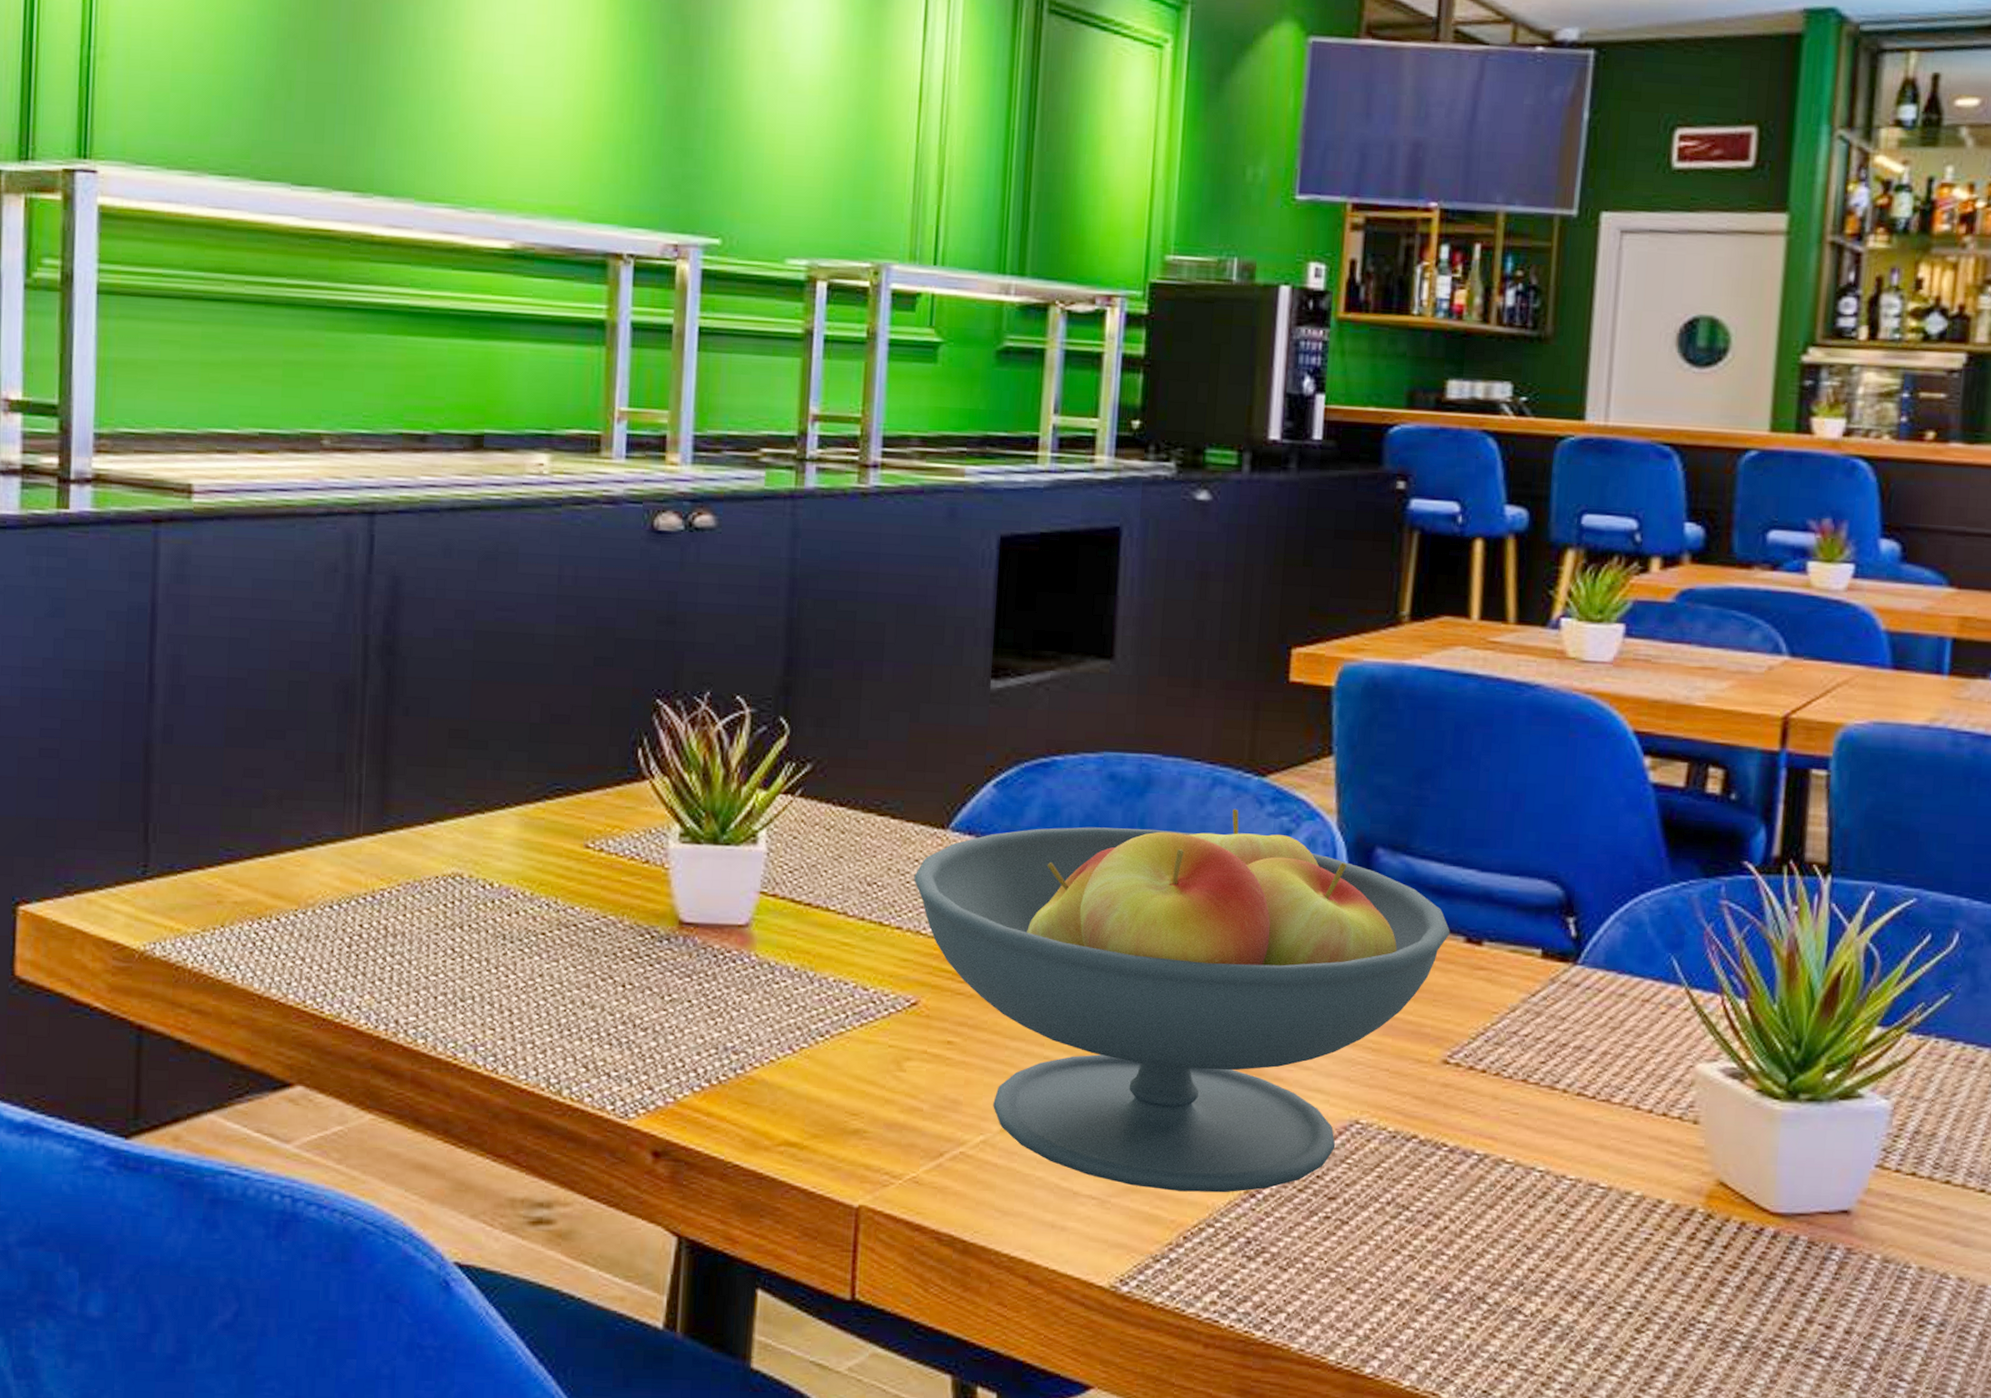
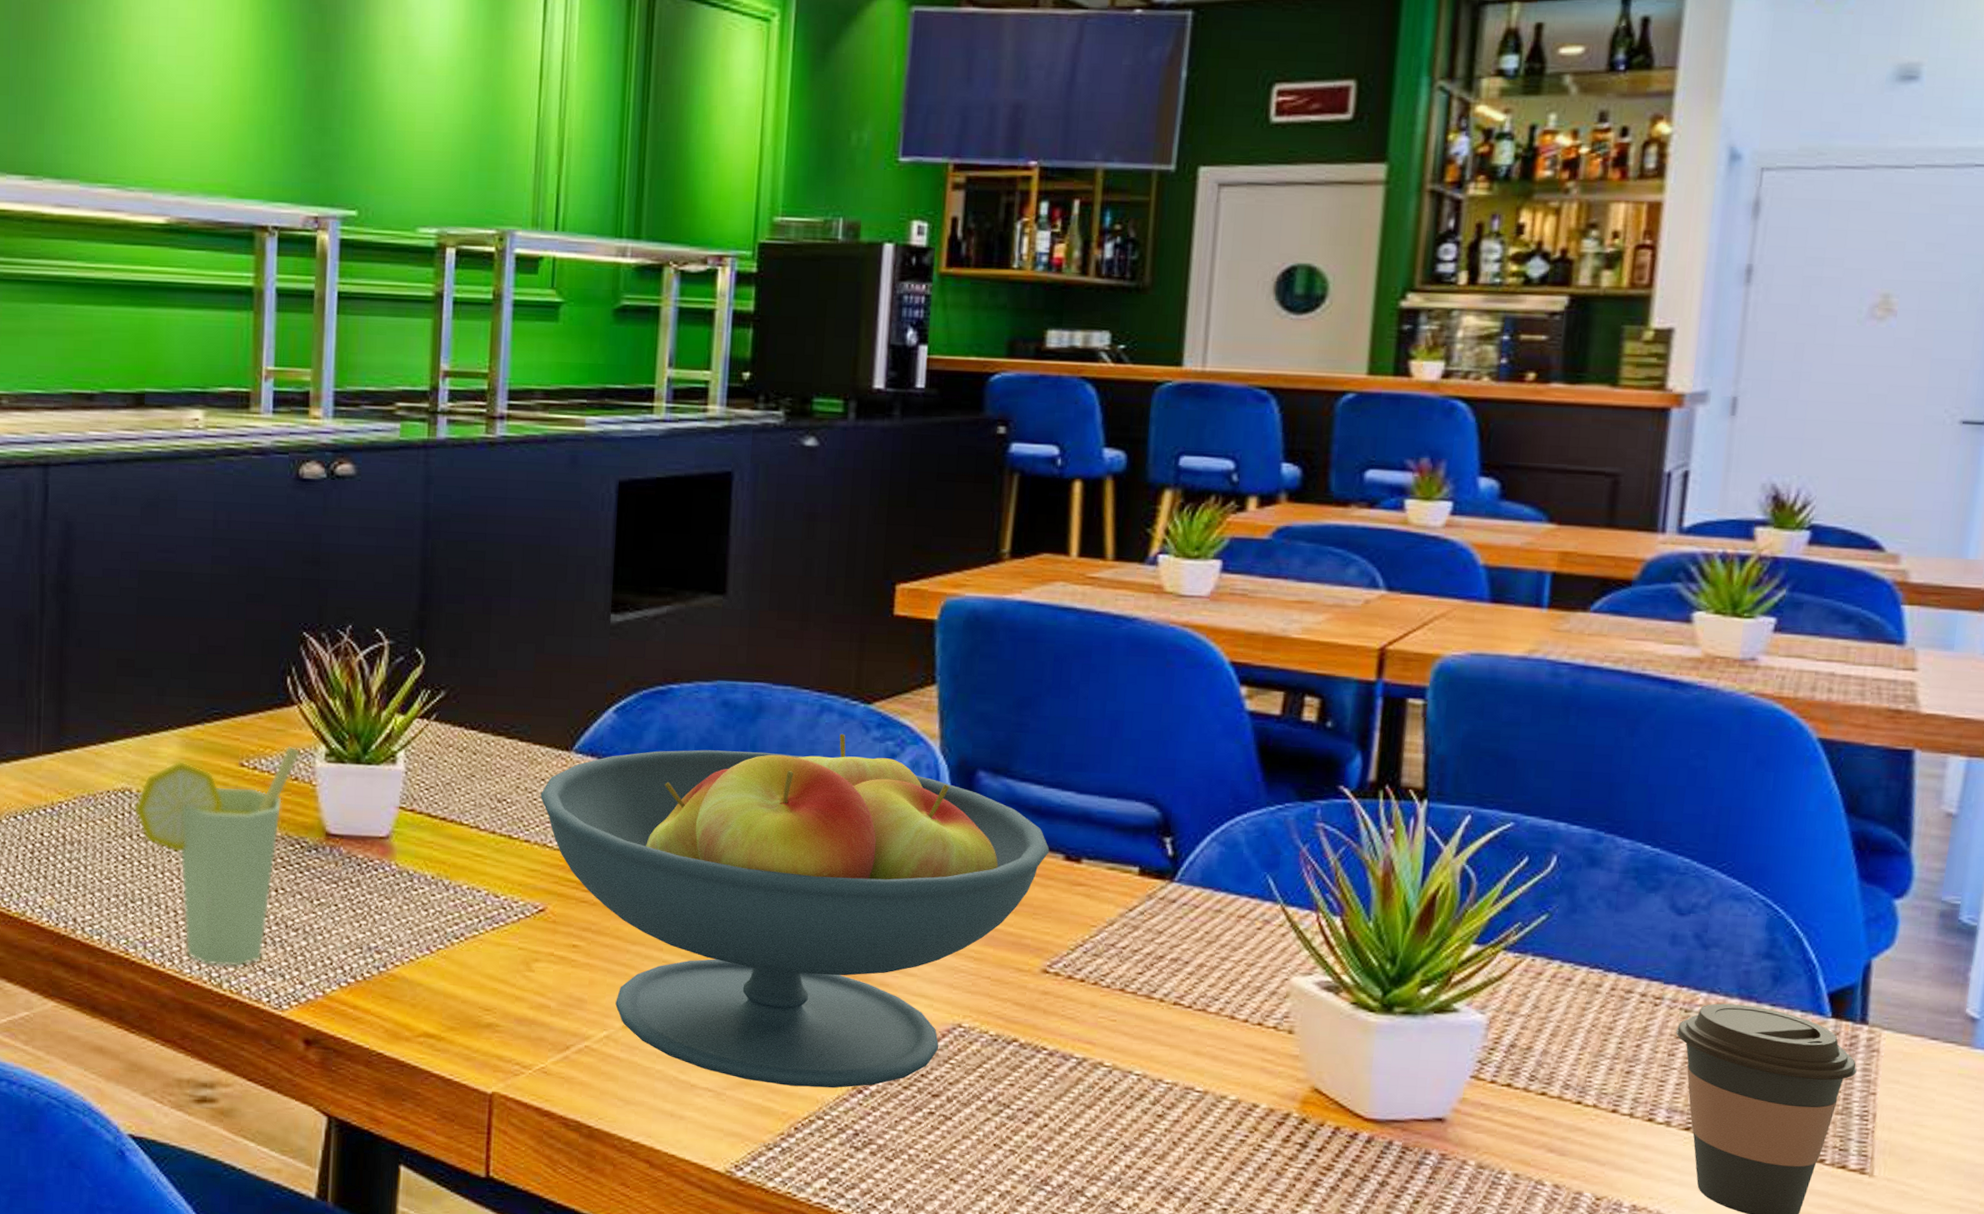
cup: none [465,826,652,1072] -> present [134,746,300,967]

